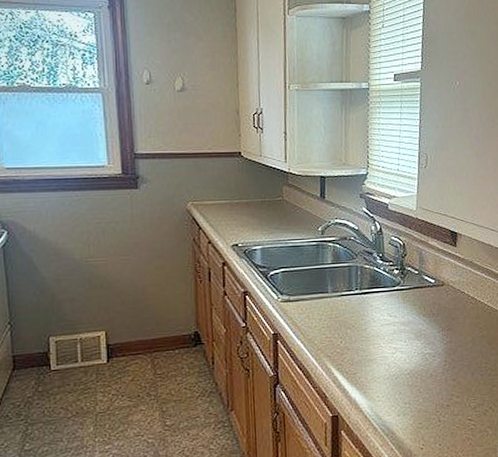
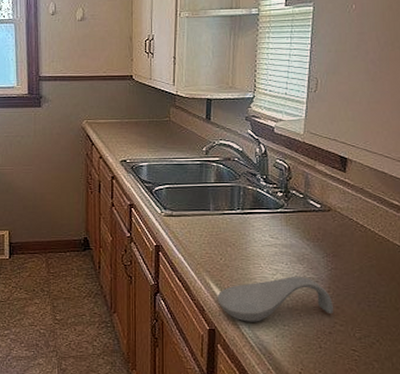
spoon rest: none [339,353,450,404] -> present [217,277,333,322]

